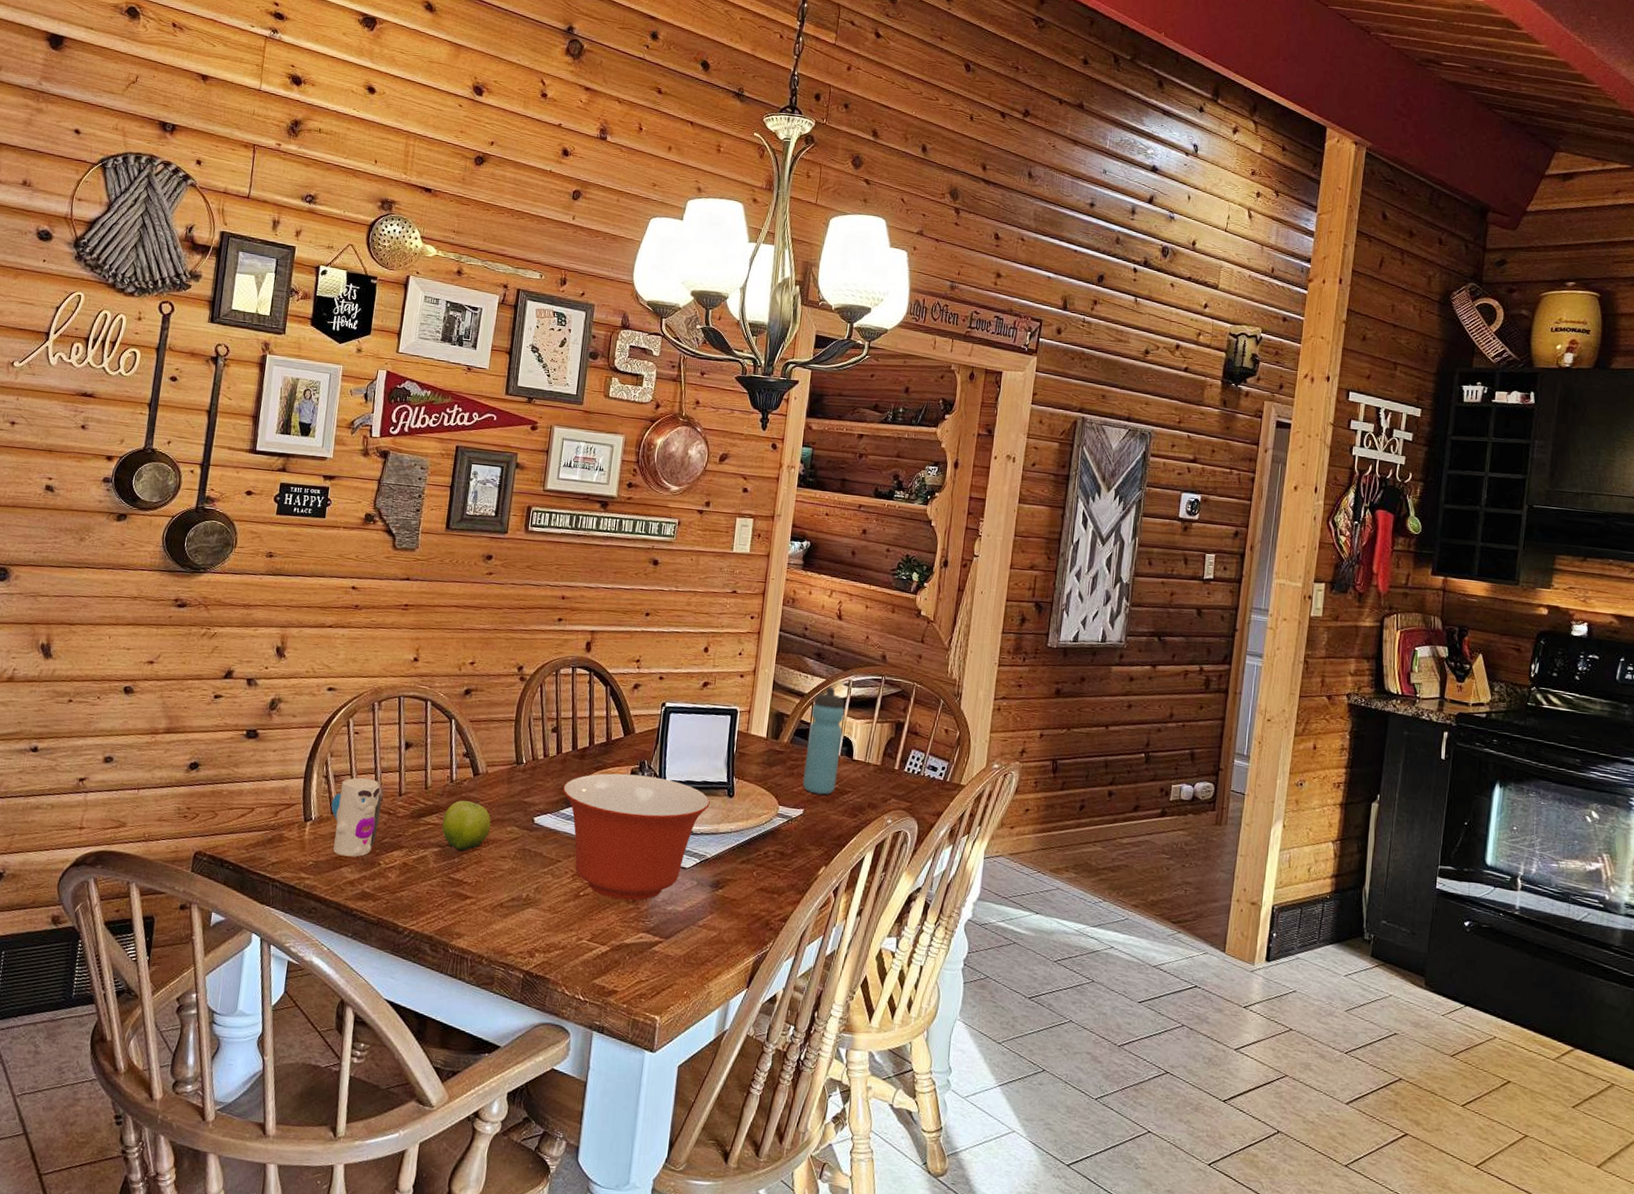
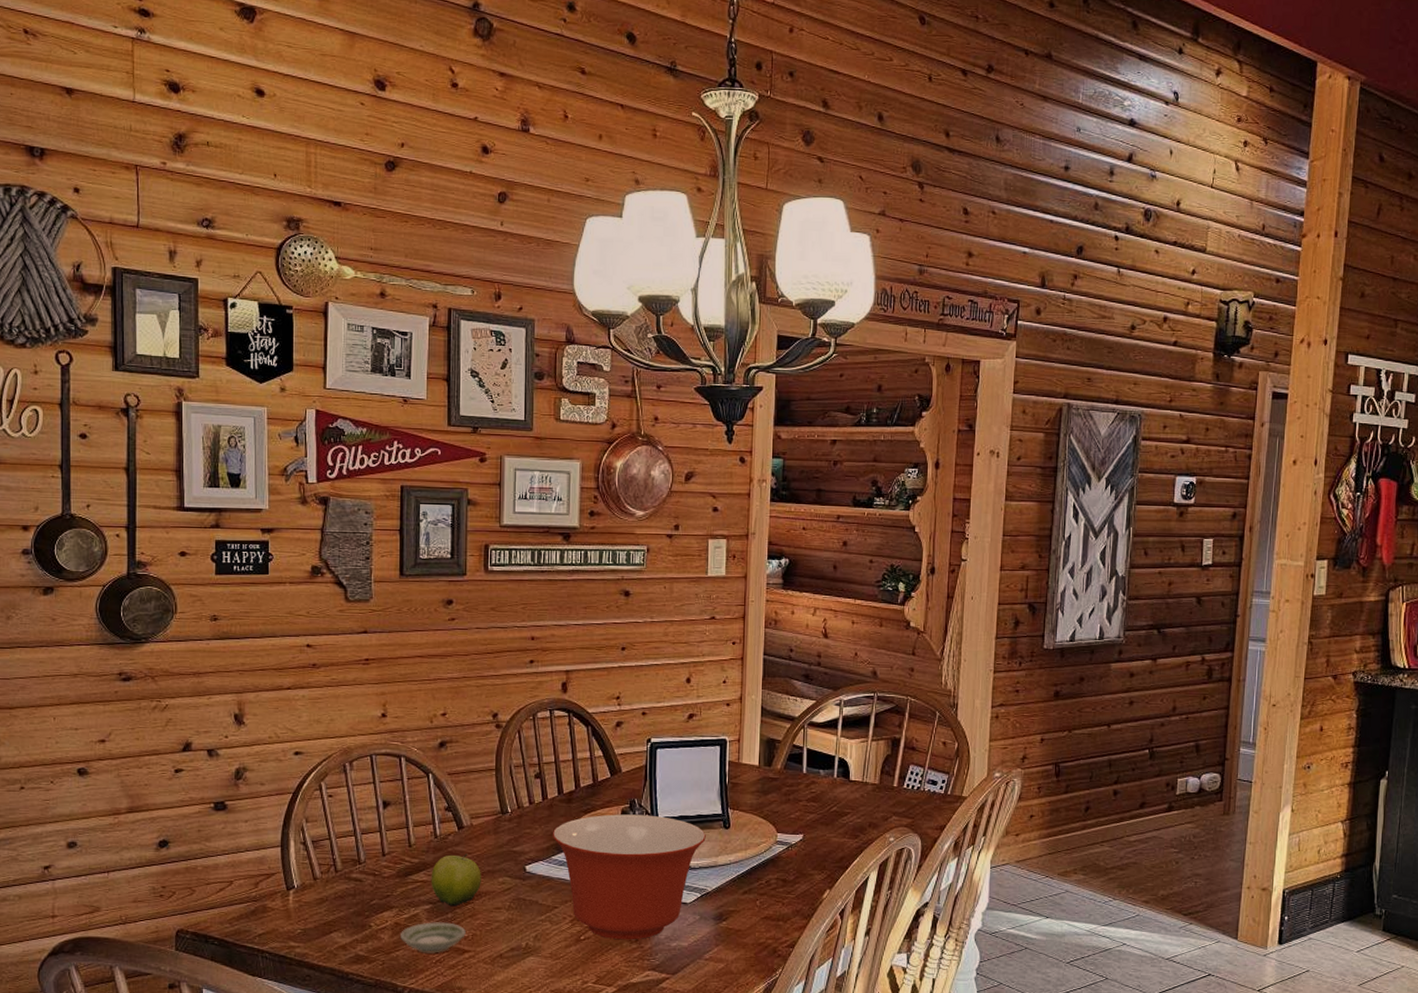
toy: present [331,777,382,857] -> none [313,841,365,921]
saucer: none [407,865,470,897] -> present [400,922,466,953]
water bottle: present [803,687,845,795] -> none [799,709,838,818]

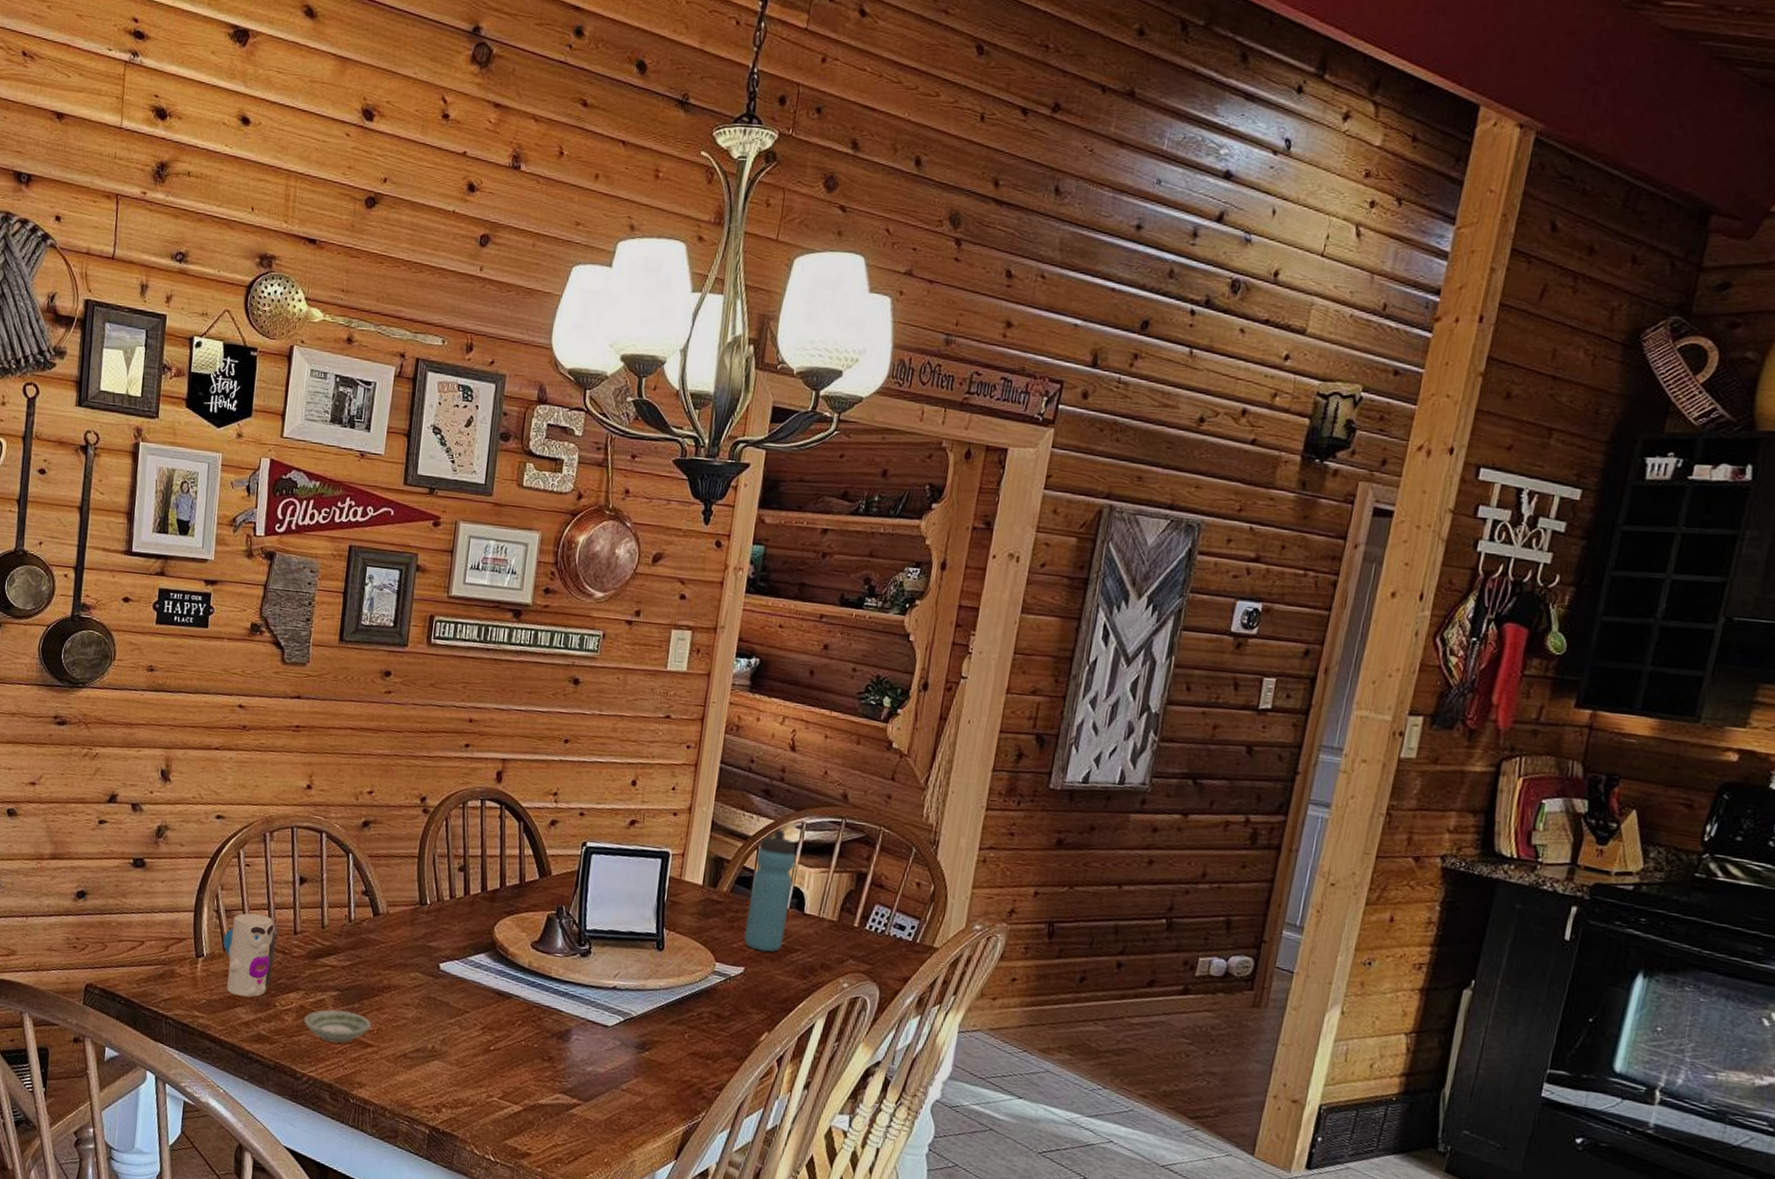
toy: none [313,841,365,921] -> present [223,913,276,997]
fruit: present [431,854,481,905] -> none [340,941,393,996]
mixing bowl: present [552,814,706,940] -> none [470,918,636,1059]
water bottle: none [799,709,838,818] -> present [744,830,796,952]

